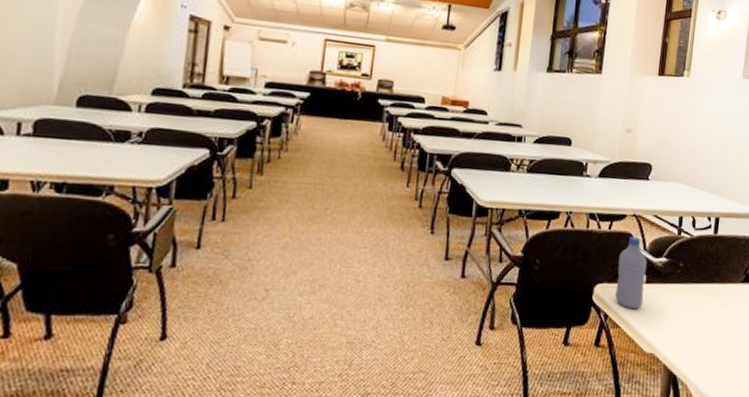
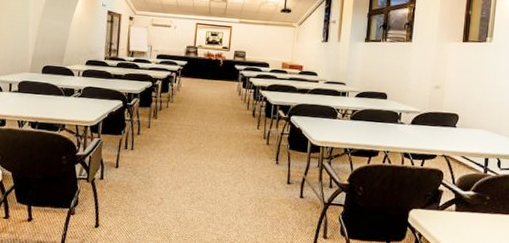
water bottle: present [615,236,647,310] -> none [428,173,456,232]

